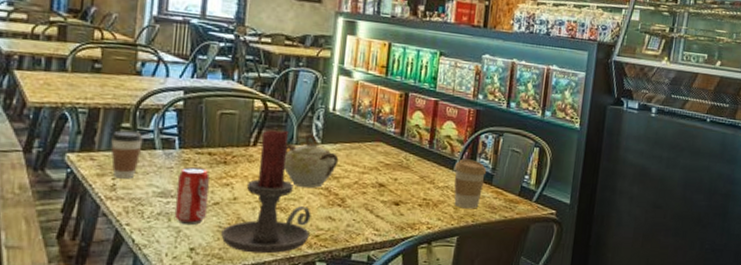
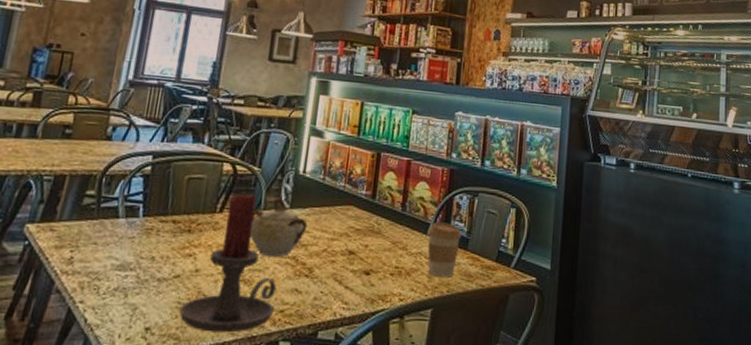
coffee cup: present [110,130,143,179] -> none [71,198,107,251]
beverage can: present [174,167,210,225] -> none [131,236,172,301]

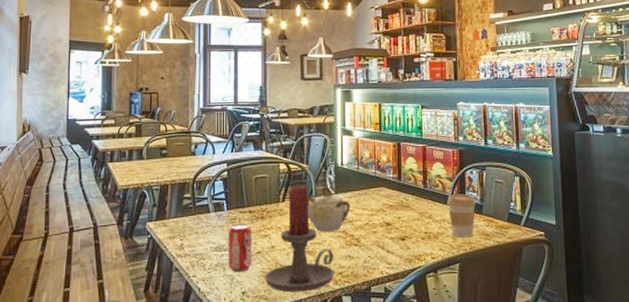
beverage can: none [131,236,172,301] -> present [228,224,253,272]

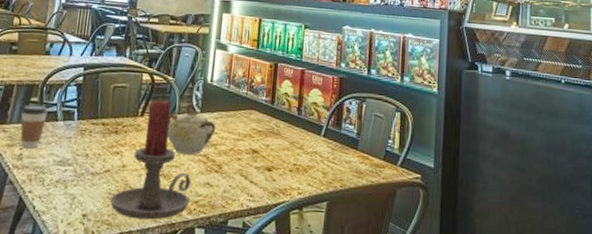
coffee cup: none [178,199,200,239] -> present [20,104,48,149]
beverage can: present [228,224,253,272] -> none [70,137,102,191]
coffee cup: present [447,193,476,238] -> none [321,124,352,174]

